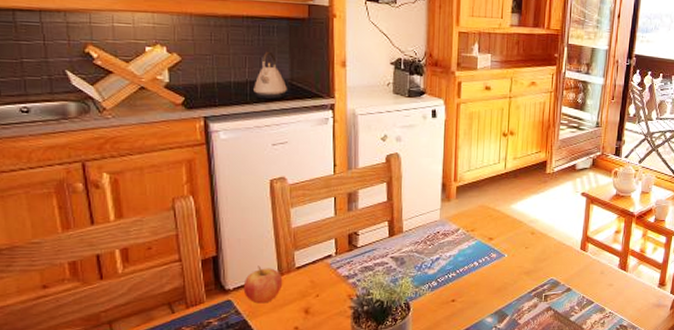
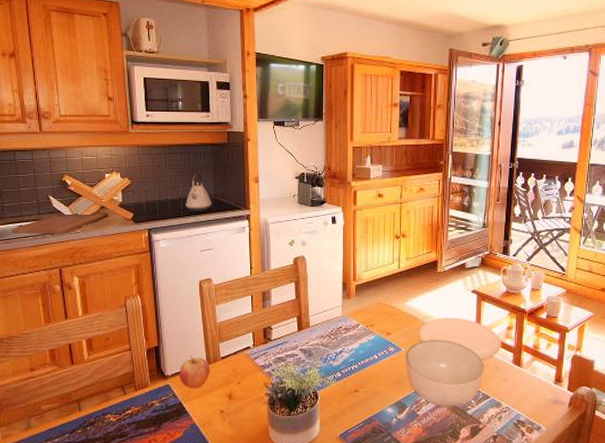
cutting board: none [10,91,151,121] -> present [11,211,109,235]
bowl: none [507,245,591,316] -> present [405,339,485,408]
plate: none [523,221,609,265] -> present [418,317,502,360]

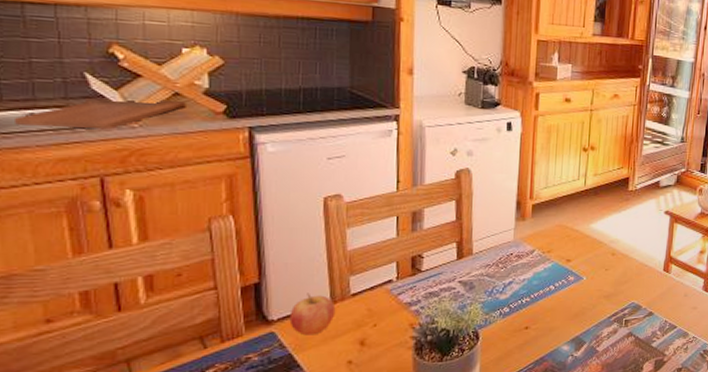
kettle: present [186,172,212,213] -> none [307,55,346,110]
bowl: present [405,339,485,408] -> none [586,266,674,342]
plate: present [418,317,502,360] -> none [603,241,693,287]

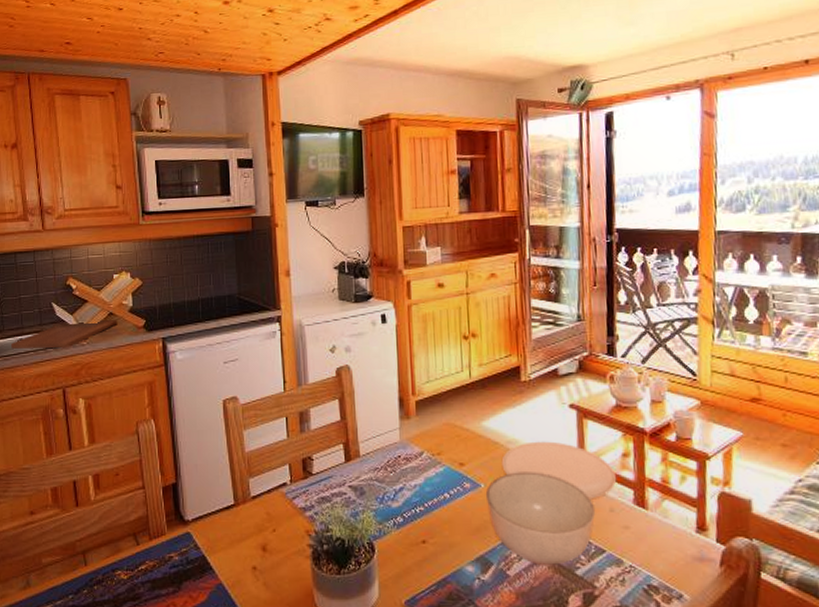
fruit: present [289,293,336,336] -> none [201,494,239,538]
bowl: none [586,266,674,342] -> present [485,472,596,567]
plate: none [603,241,693,287] -> present [501,441,617,499]

